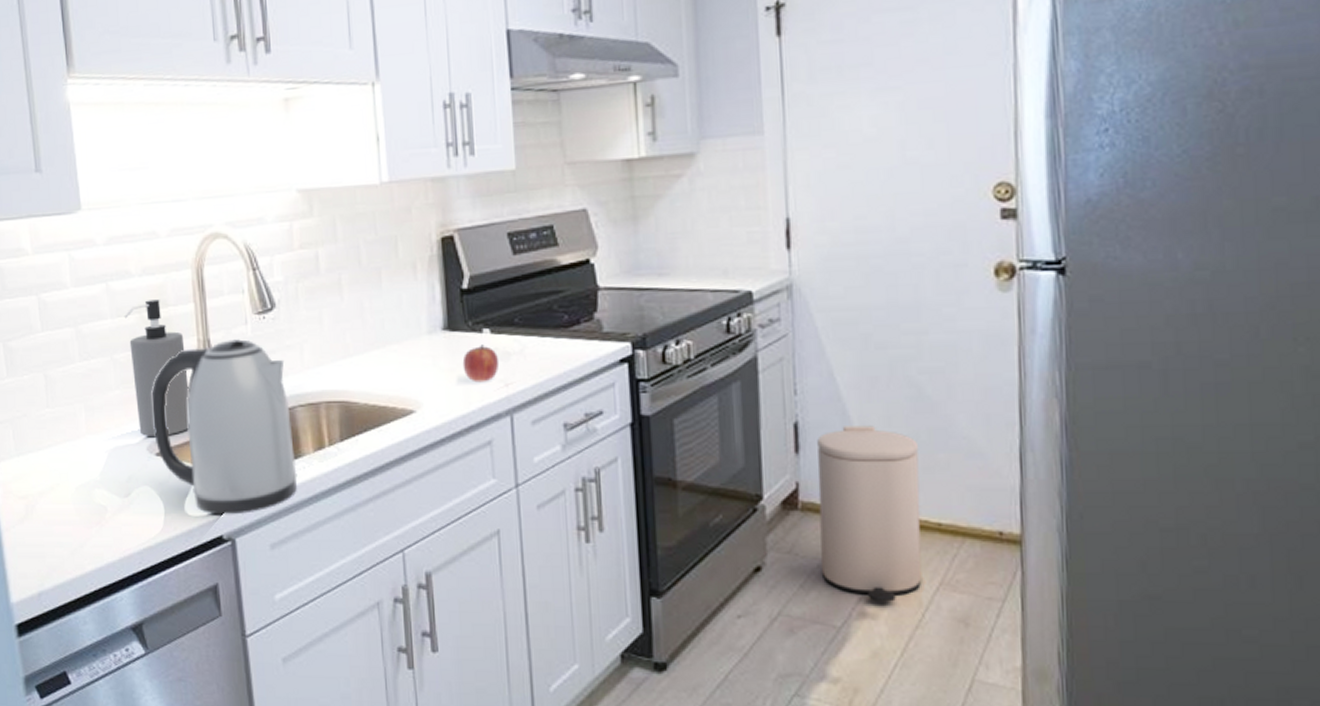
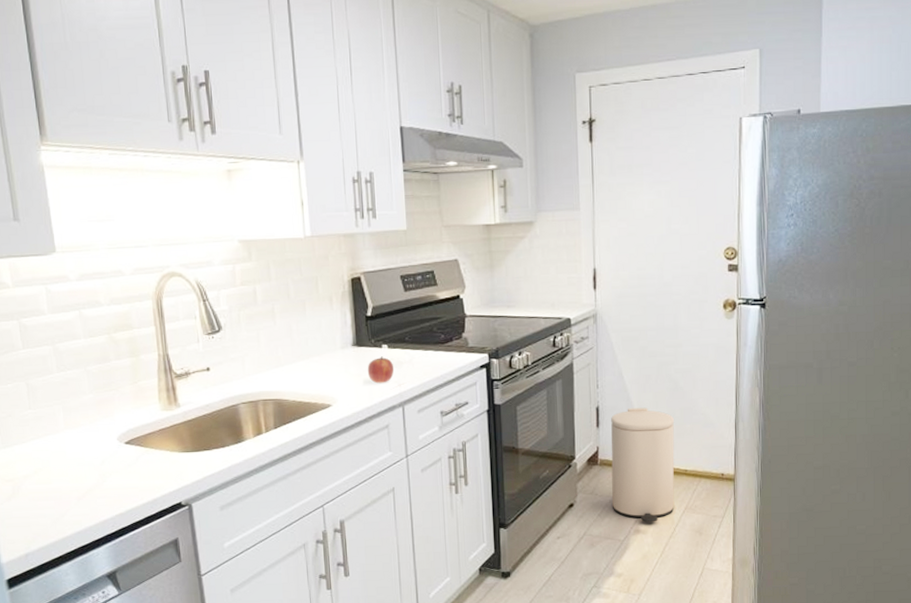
soap dispenser: present [124,299,189,436] -> none [95,324,152,430]
kettle: present [150,339,298,515] -> none [119,354,242,487]

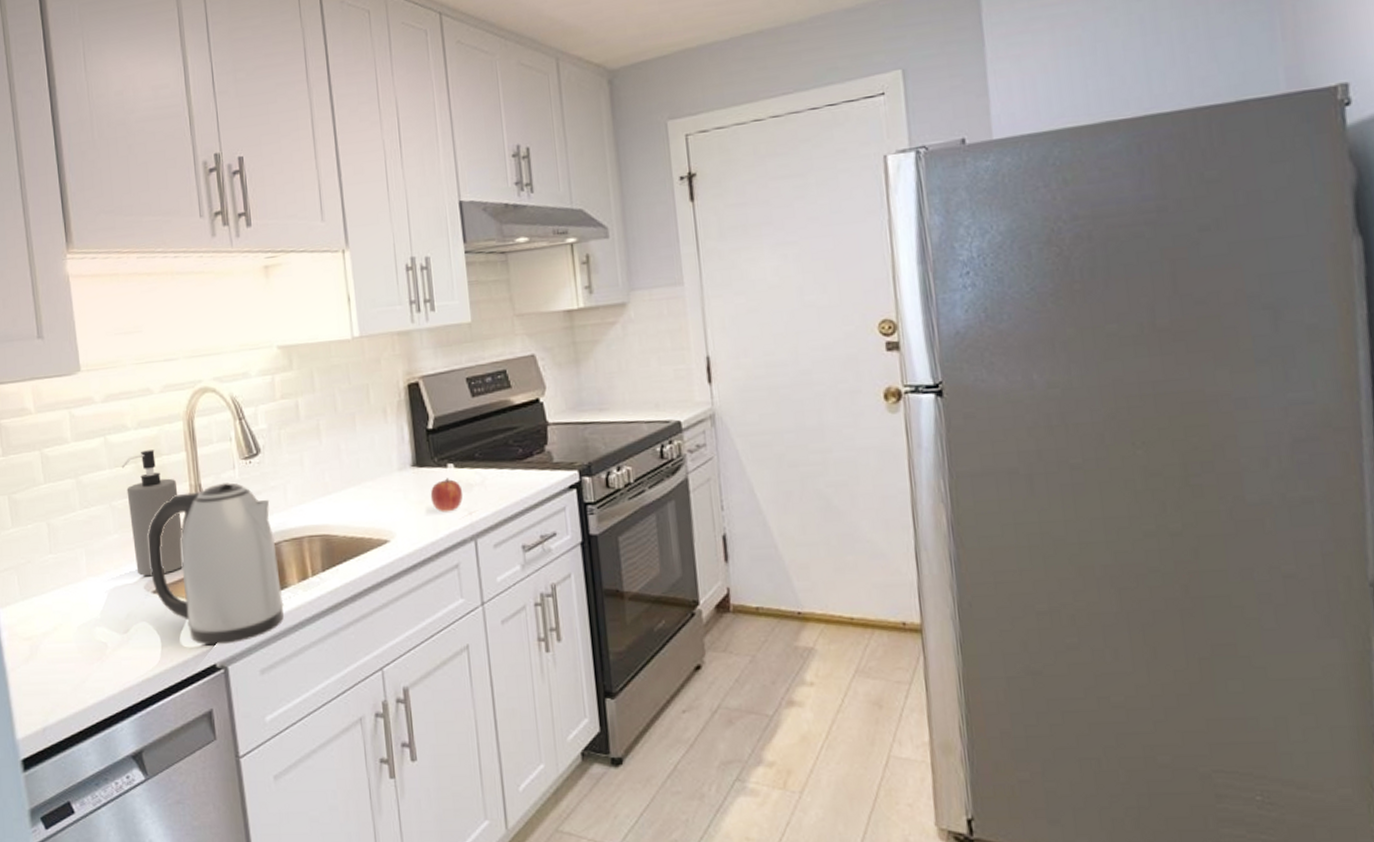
soap dispenser: none [95,324,152,430] -> present [121,450,183,576]
kettle: none [119,354,242,487] -> present [146,483,285,646]
pedal bin: present [611,407,675,523] -> none [743,534,840,691]

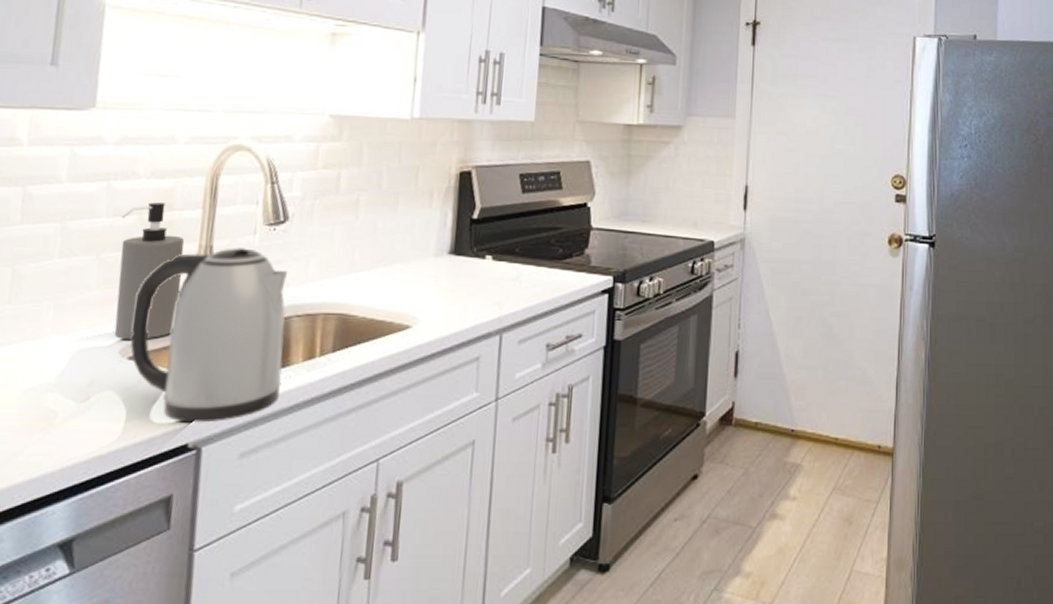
fruit: present [430,478,463,513] -> none [462,269,497,304]

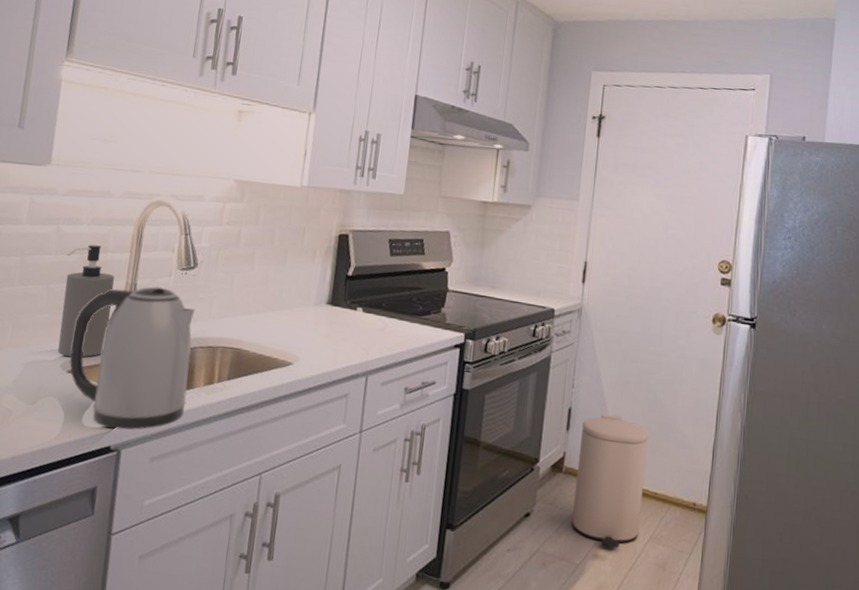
pedal bin: none [746,356,827,505] -> present [572,414,650,548]

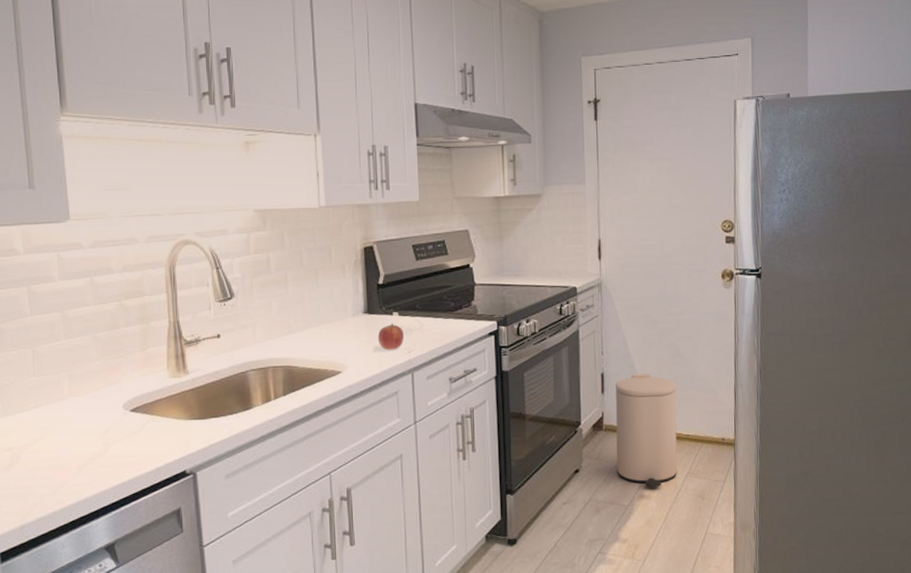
soap dispenser: present [57,244,115,357] -> none [105,291,160,397]
kettle: present [69,286,196,430] -> none [127,321,249,455]
fruit: none [336,319,366,349] -> present [377,323,405,351]

